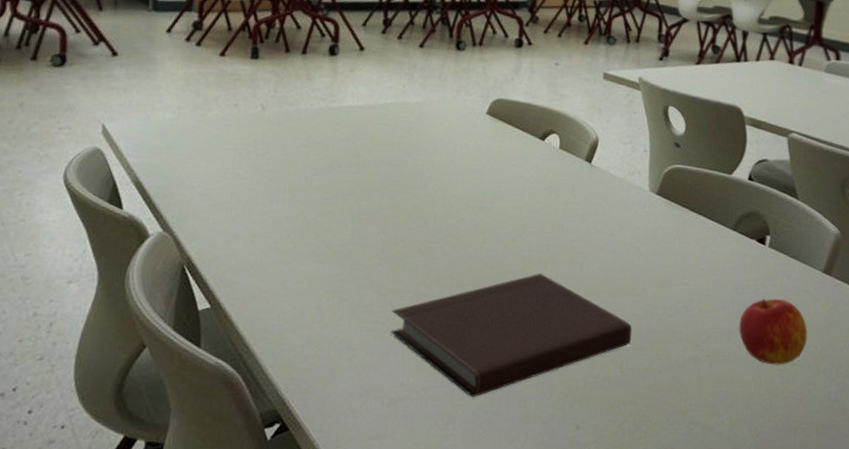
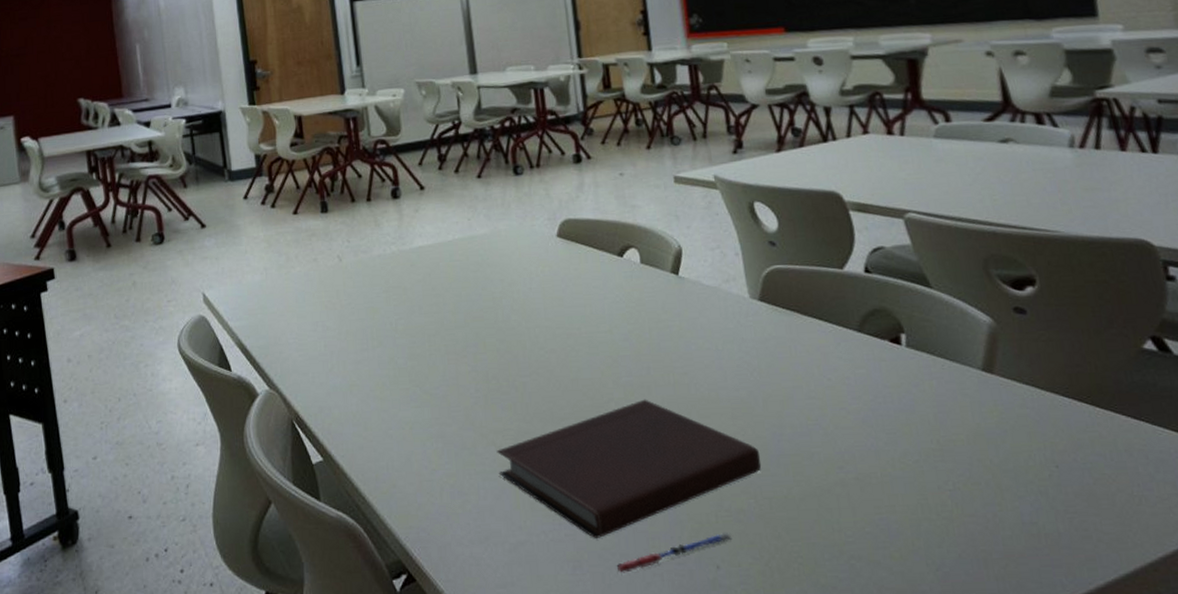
pen: none [487,397,594,430] -> present [616,533,731,573]
apple: present [739,298,808,365] -> none [887,406,979,485]

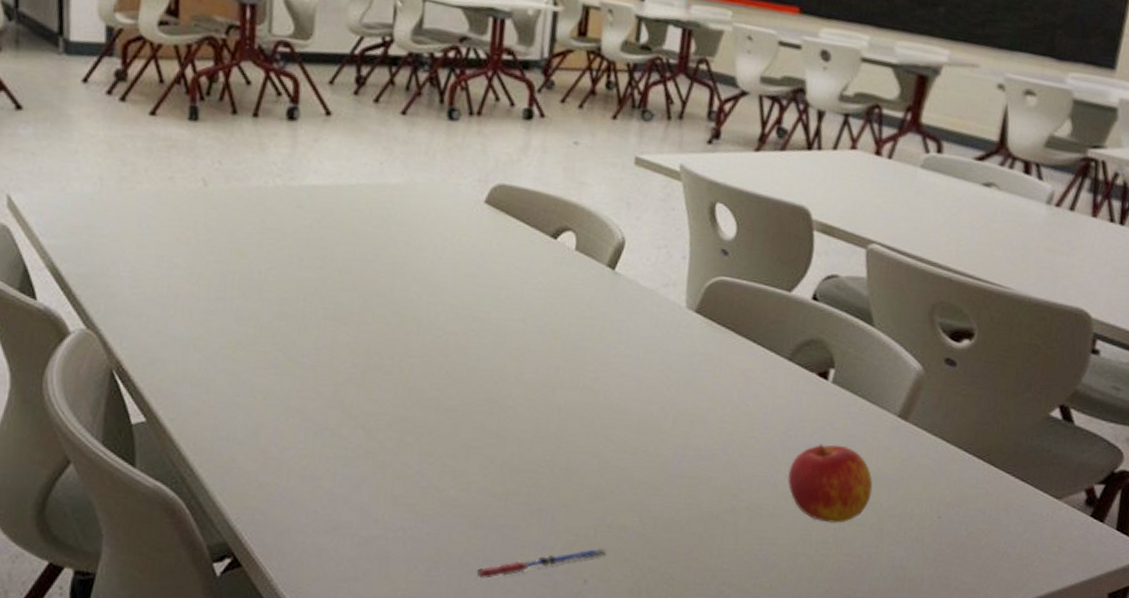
notebook: present [496,399,762,538] -> none [363,400,657,541]
apple: none [887,406,979,485] -> present [787,443,873,523]

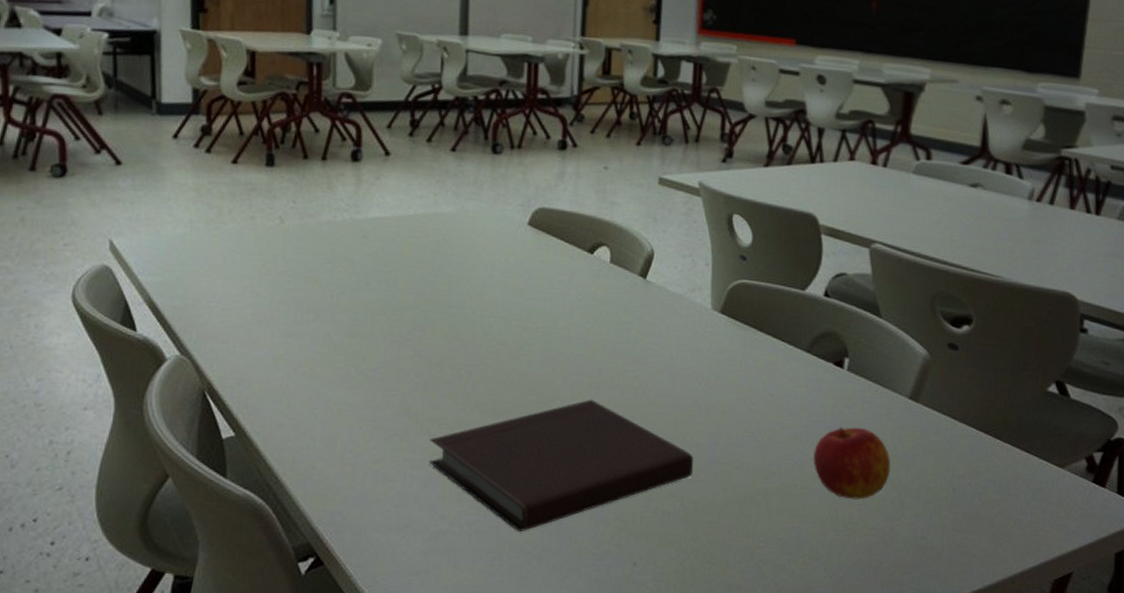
notebook: none [363,400,657,541] -> present [429,399,694,531]
pen: present [476,548,606,579] -> none [536,533,652,566]

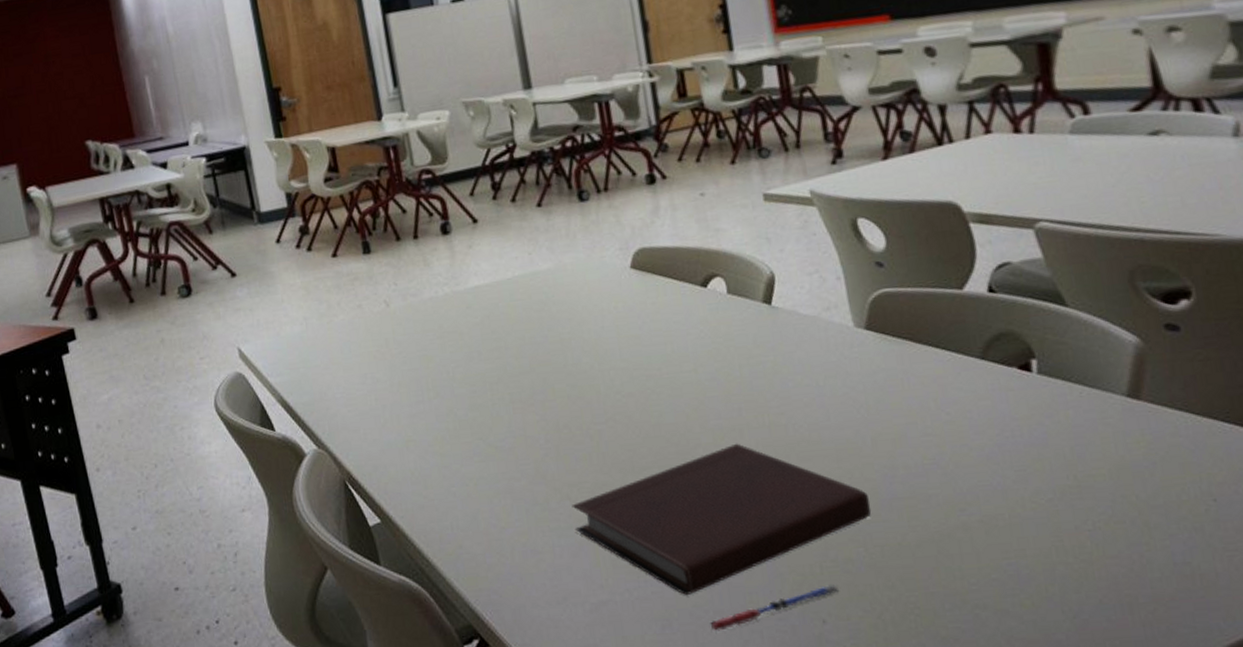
pen: none [536,533,652,566] -> present [710,585,838,631]
apple: present [813,427,891,499] -> none [1015,438,1123,525]

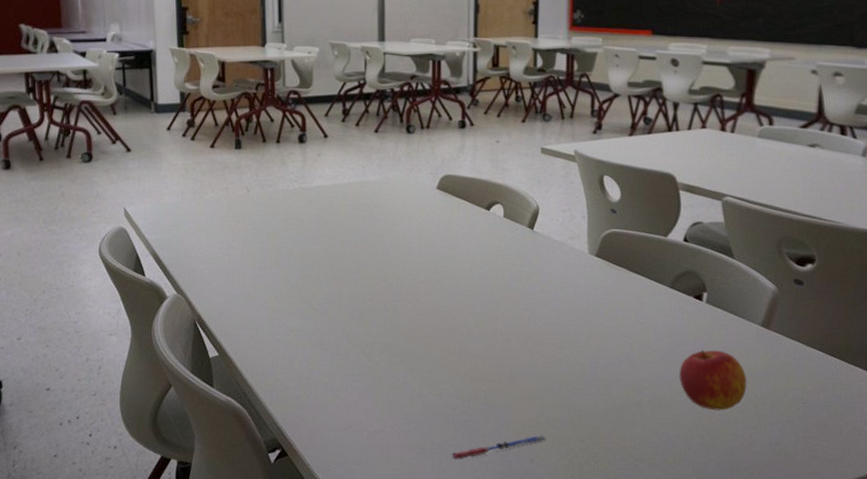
notebook: present [571,443,872,595] -> none [365,327,578,432]
apple: none [1015,438,1123,525] -> present [679,349,747,410]

